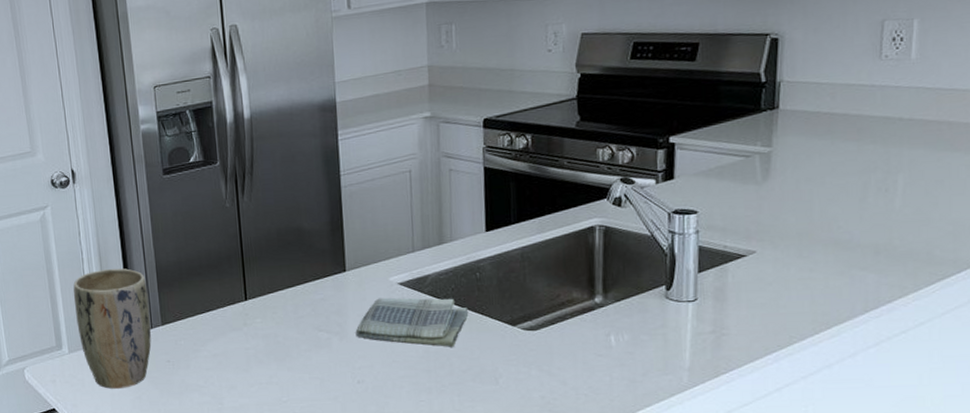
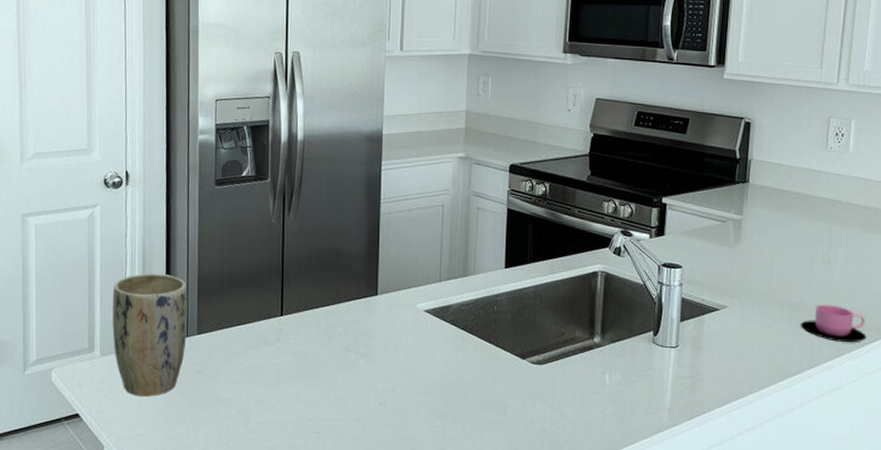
dish towel: present [355,297,469,347] -> none [381,323,485,375]
cup: none [851,238,939,281] -> present [801,304,866,343]

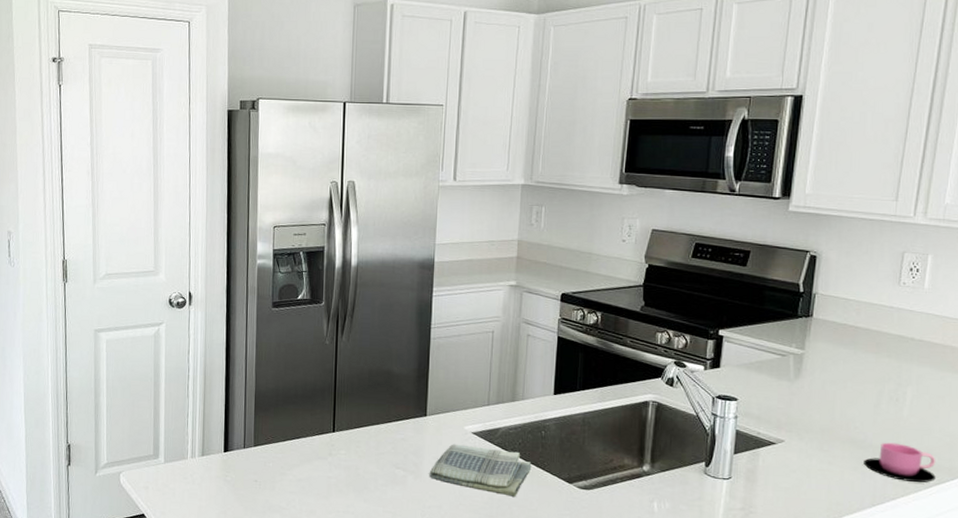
plant pot: present [112,273,188,397] -> none [175,387,245,502]
dish towel: none [381,323,485,375] -> present [429,444,532,497]

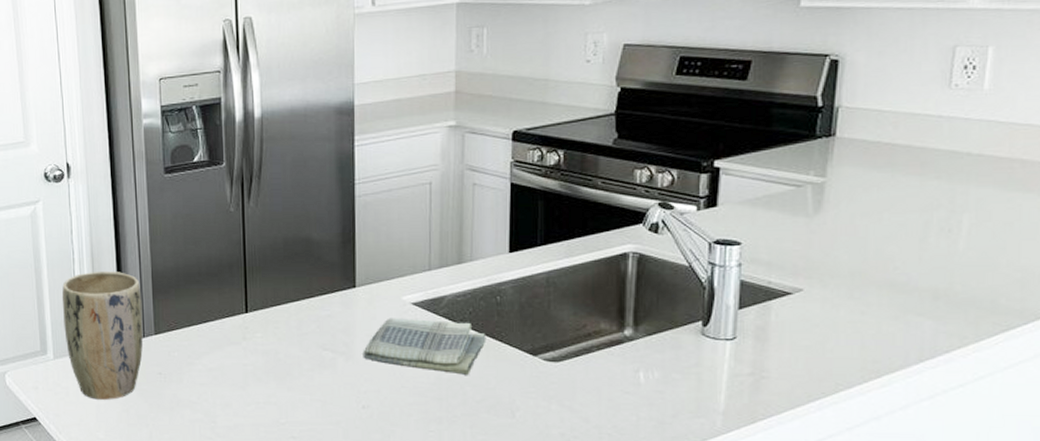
plant pot: none [175,387,245,502] -> present [61,270,143,400]
cup: present [864,442,936,483] -> none [907,283,1003,331]

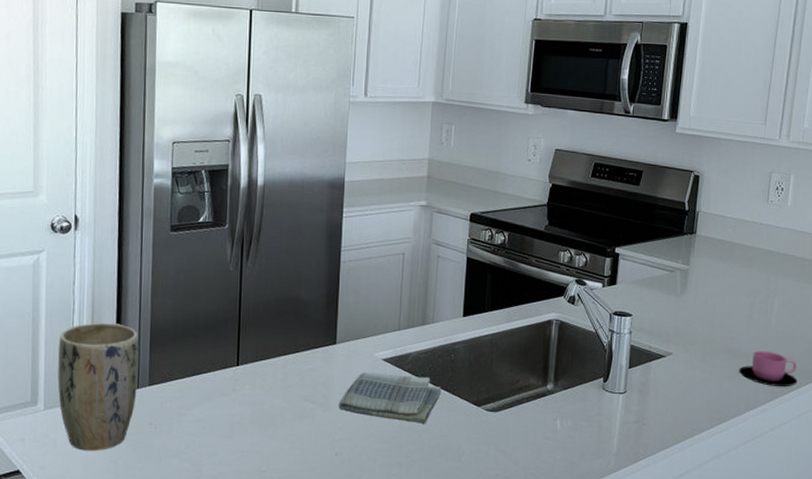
cup: none [907,283,1003,331] -> present [739,350,798,387]

